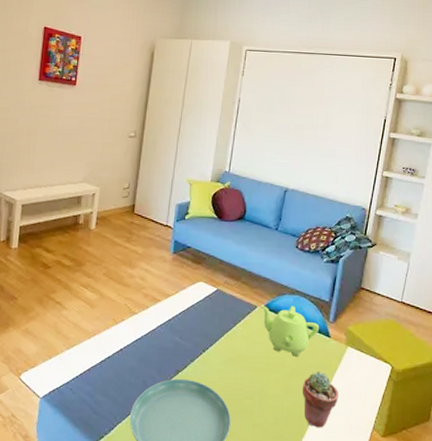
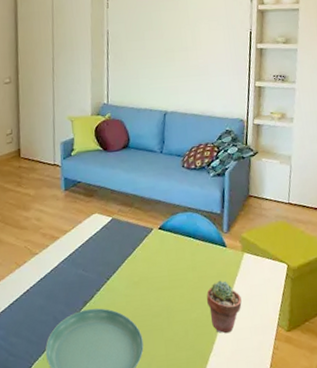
teapot: present [261,305,320,357] -> none [157,223,216,270]

